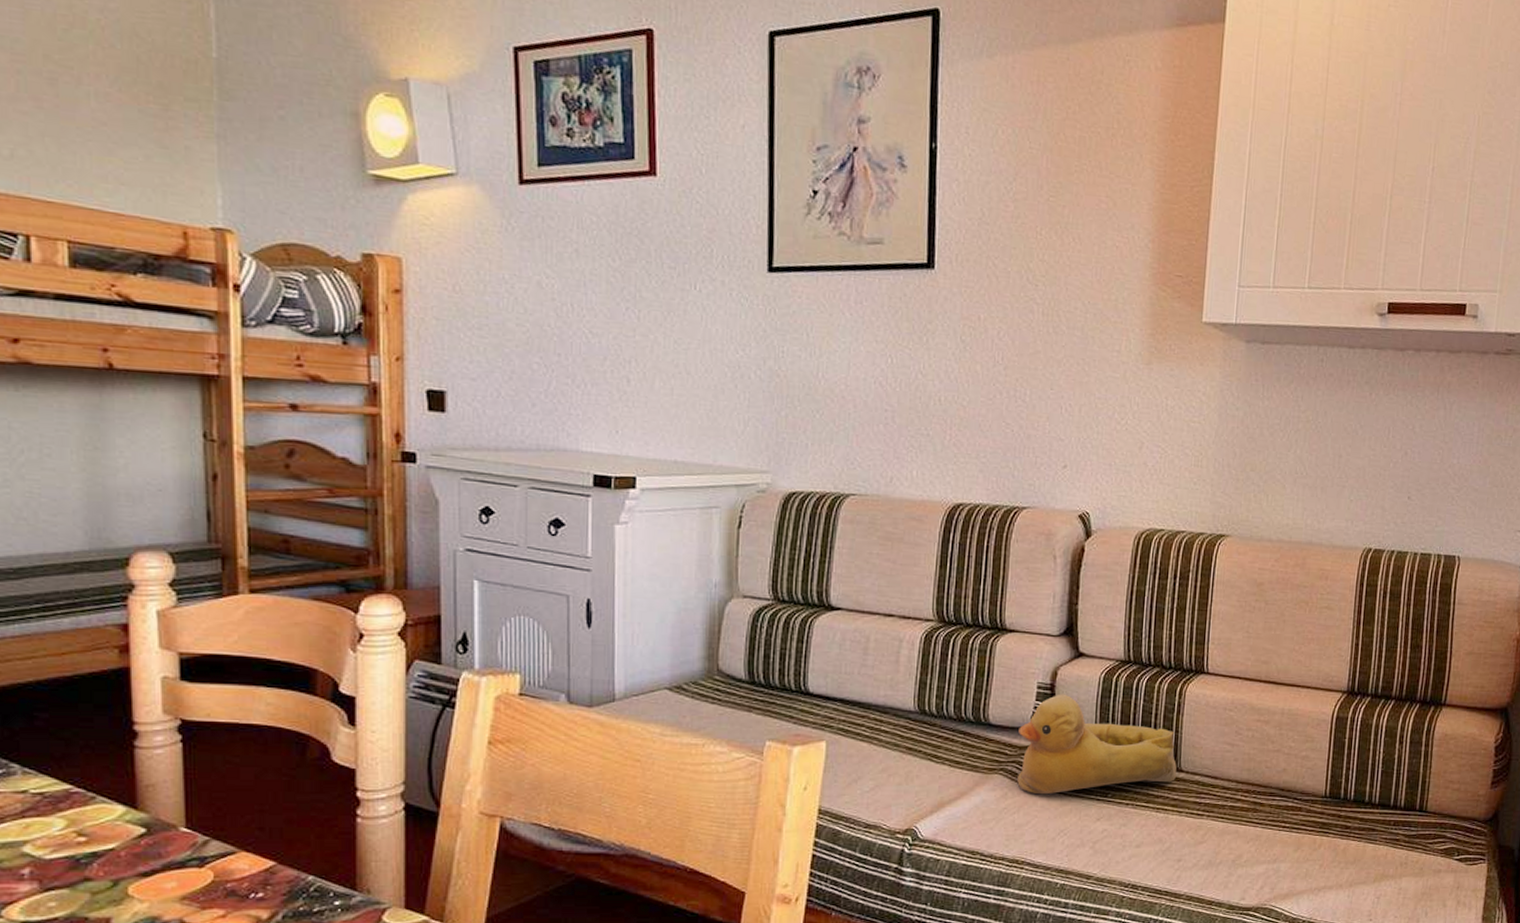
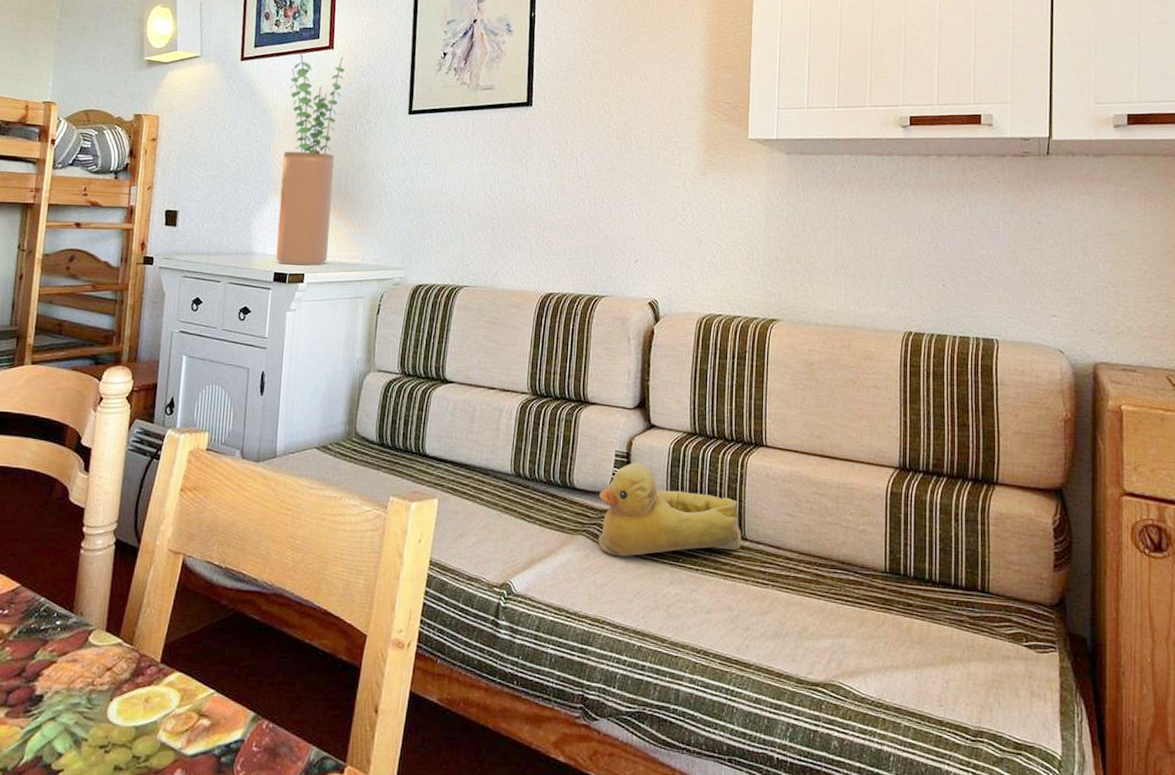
vase: none [593,177,675,467] -> present [276,52,345,266]

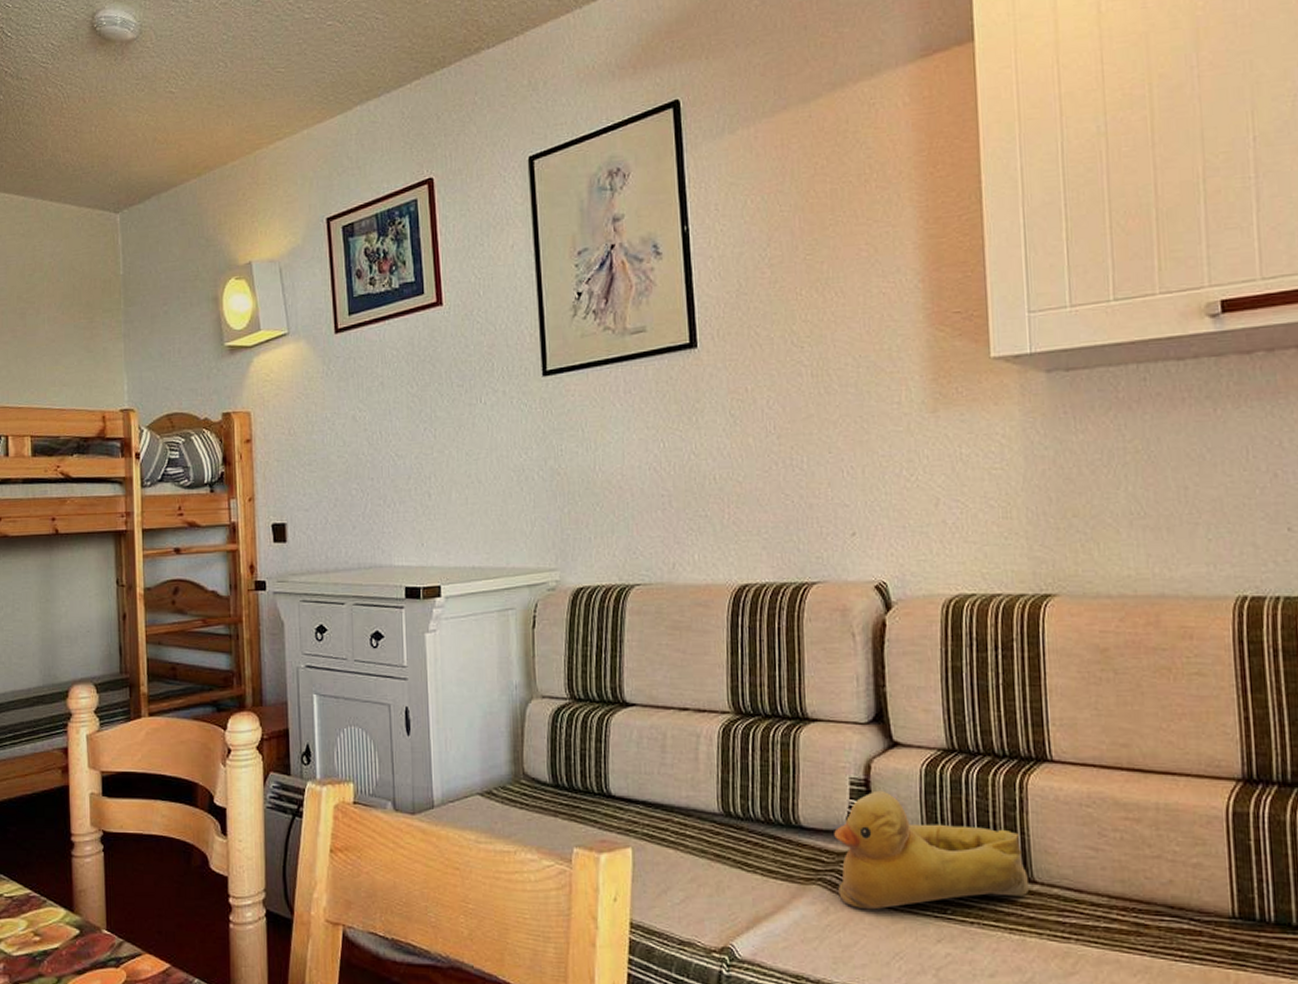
vase: present [276,52,345,266] -> none [396,312,466,577]

